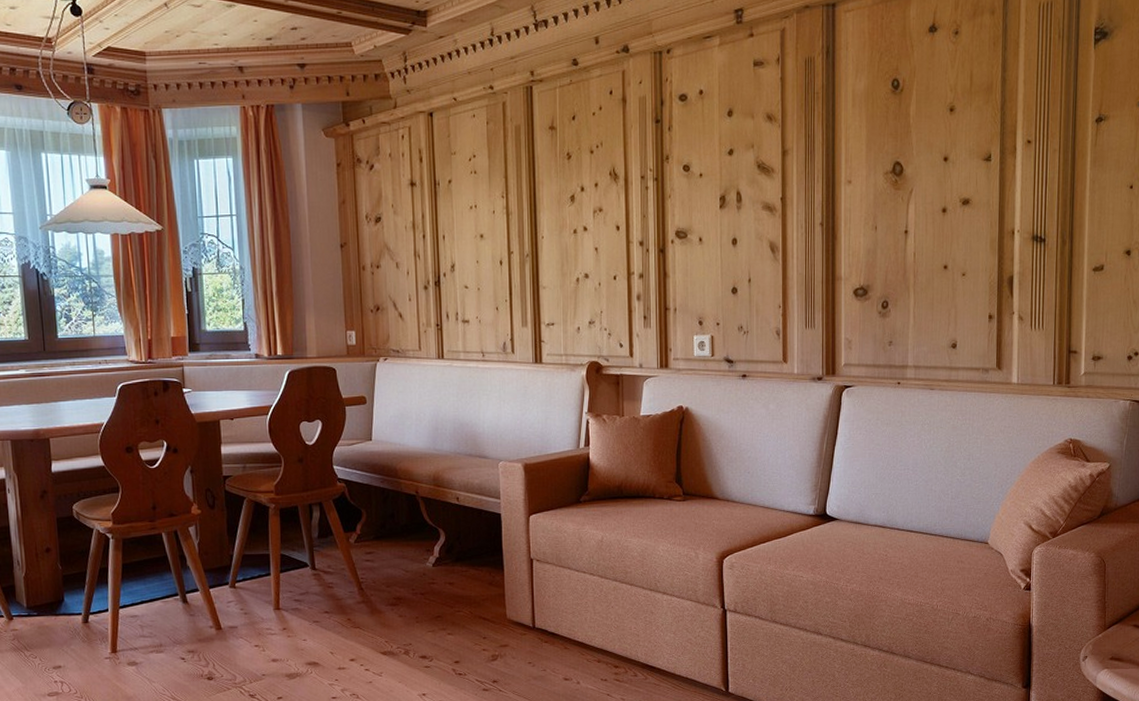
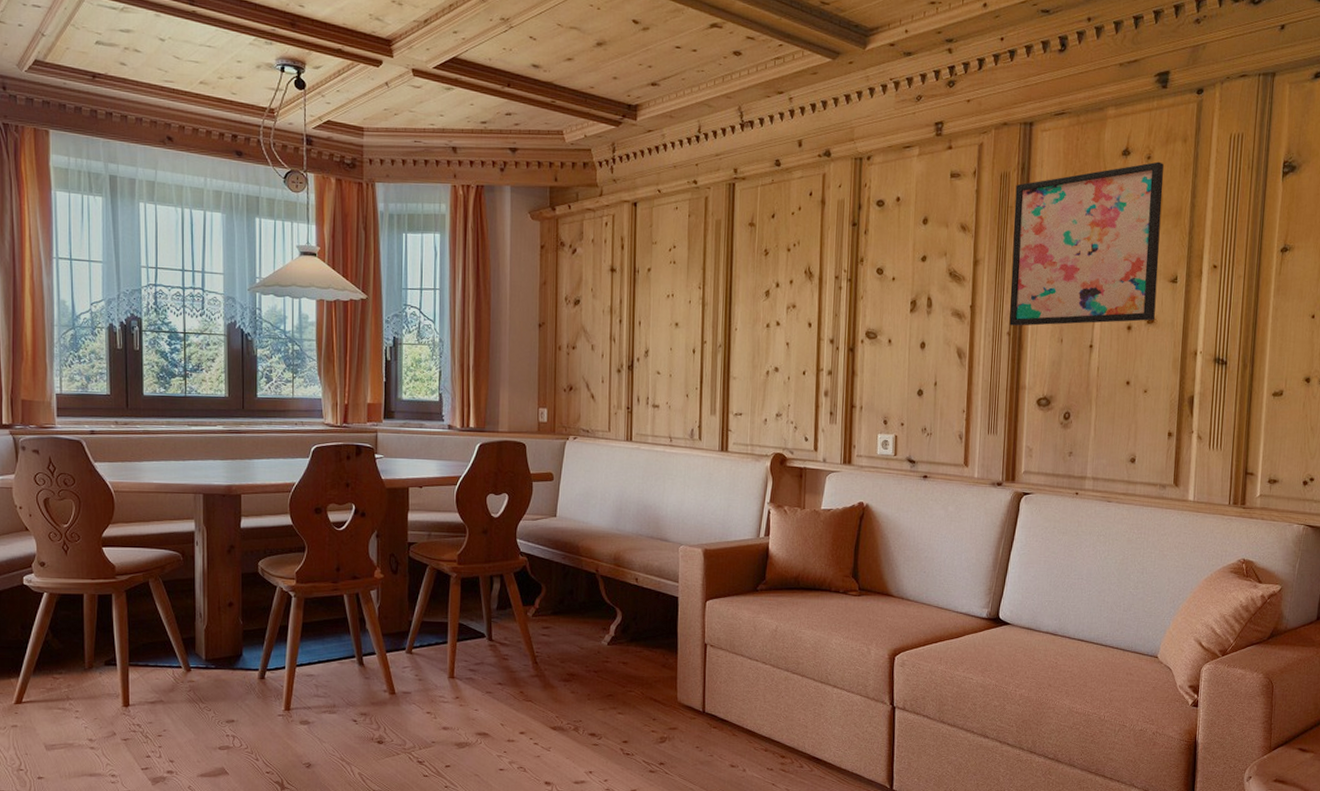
wall art: none [821,36,973,216] -> present [1009,161,1164,326]

